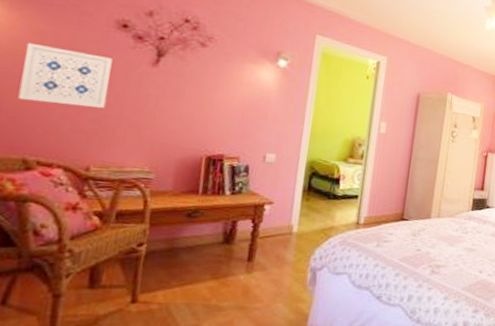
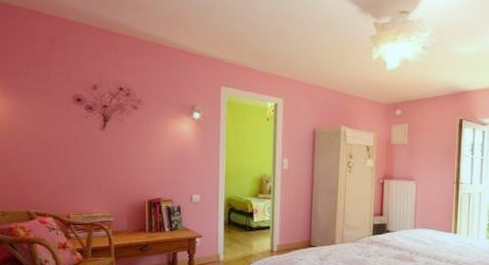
wall art: present [18,42,113,108] -> none [17,122,74,168]

